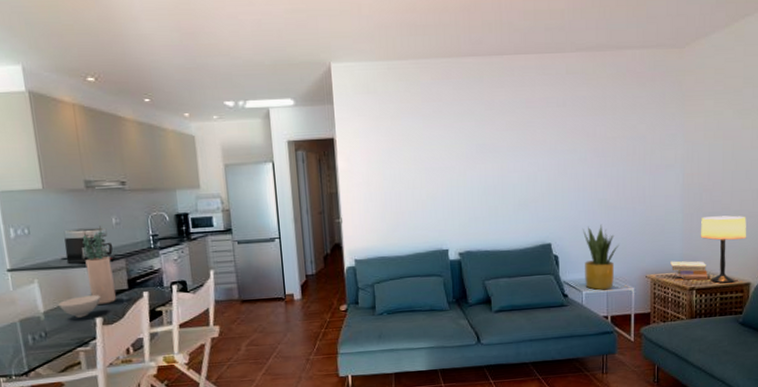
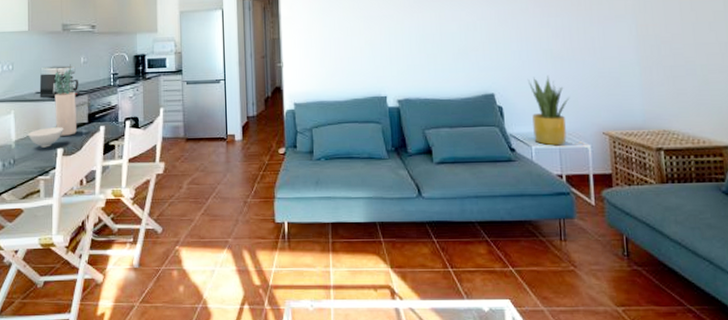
books: present [670,261,708,281] -> none [630,117,678,140]
table lamp: present [701,215,747,283] -> none [662,69,720,145]

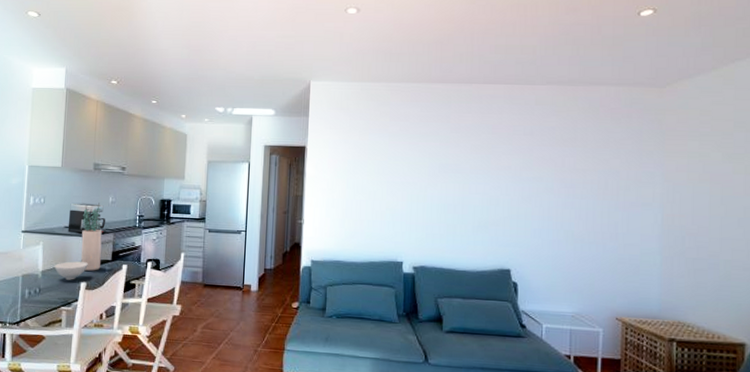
planter: present [528,75,570,146] -> none [546,256,587,327]

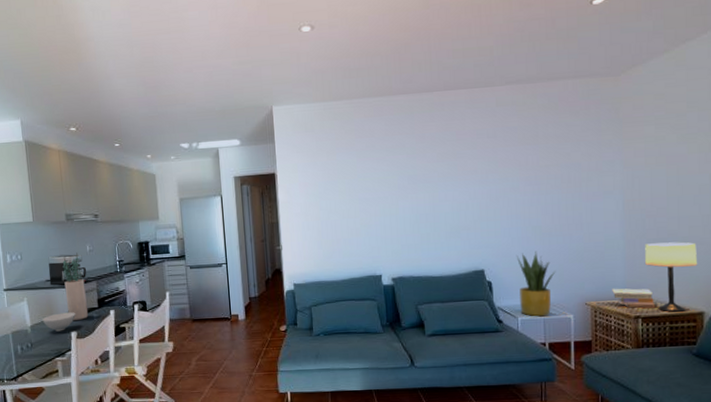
planter: none [546,256,587,327] -> present [517,251,556,317]
books: none [646,305,692,333] -> present [612,288,655,309]
table lamp: none [683,262,741,340] -> present [645,242,698,312]

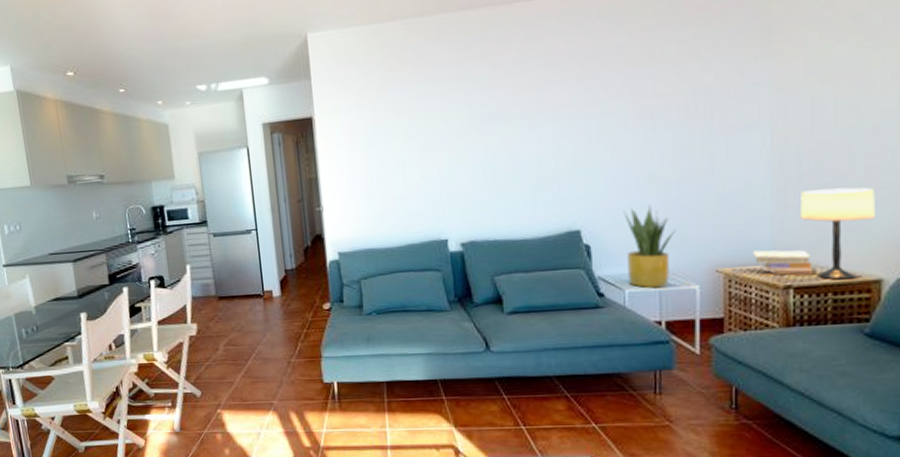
bowl: present [42,312,76,332] -> none [47,290,84,313]
coffee maker: present [48,254,89,286] -> none [50,222,98,260]
vase: present [62,253,89,321] -> none [66,221,99,301]

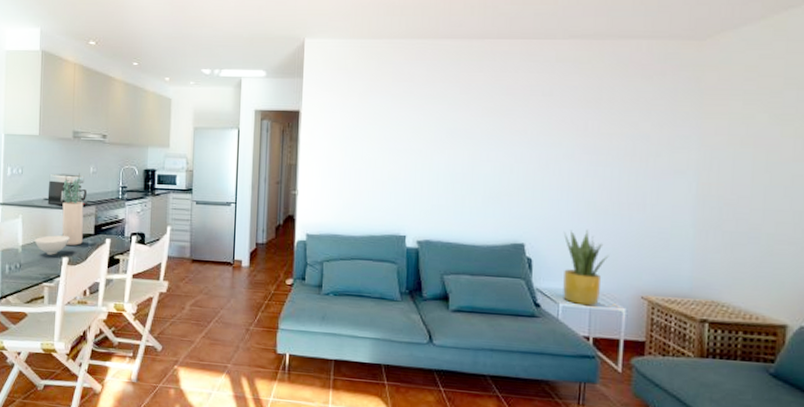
bowl: none [47,290,84,313] -> present [34,235,69,255]
coffee maker: none [50,222,98,260] -> present [47,173,88,206]
vase: none [66,221,99,301] -> present [62,173,84,246]
books: present [753,250,814,276] -> none [675,283,727,313]
table lamp: present [801,187,876,280] -> none [719,236,784,322]

